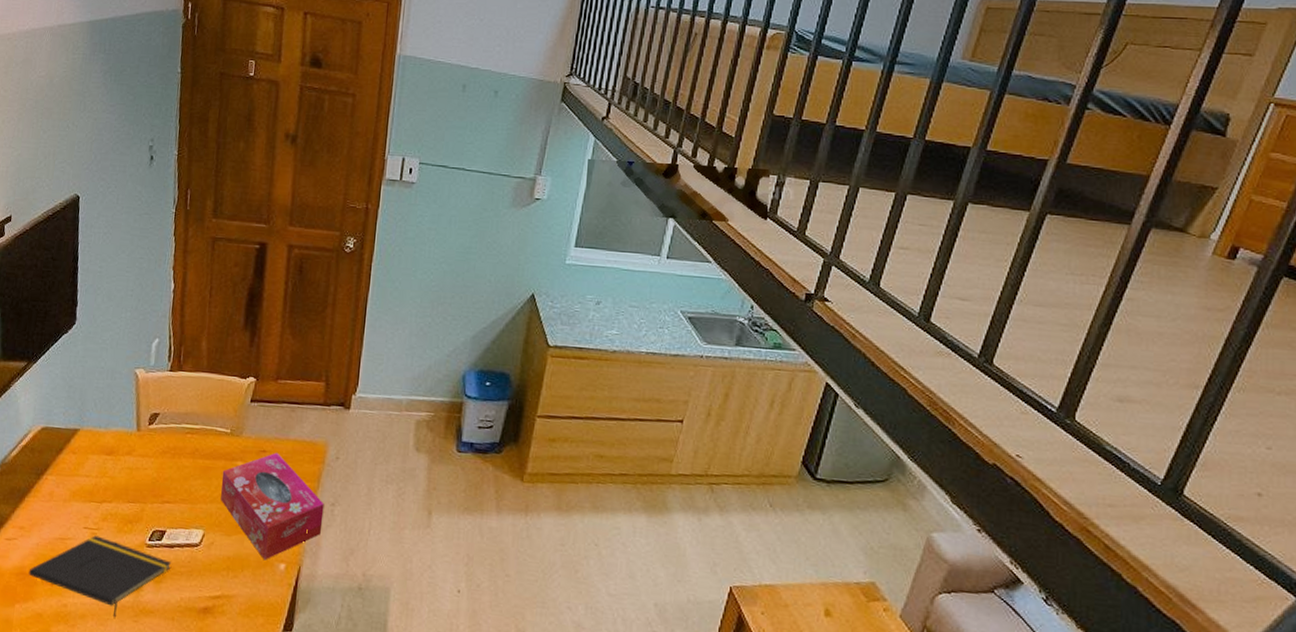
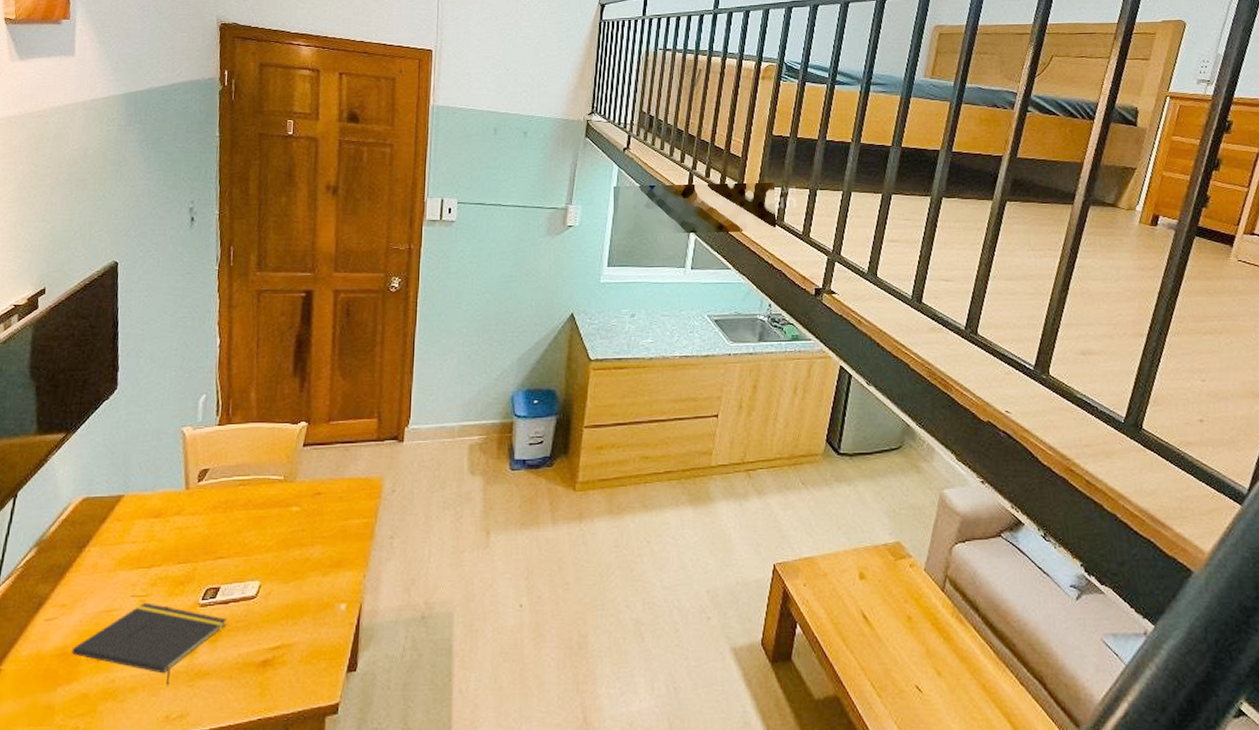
tissue box: present [221,452,324,561] -> none [276,493,383,603]

